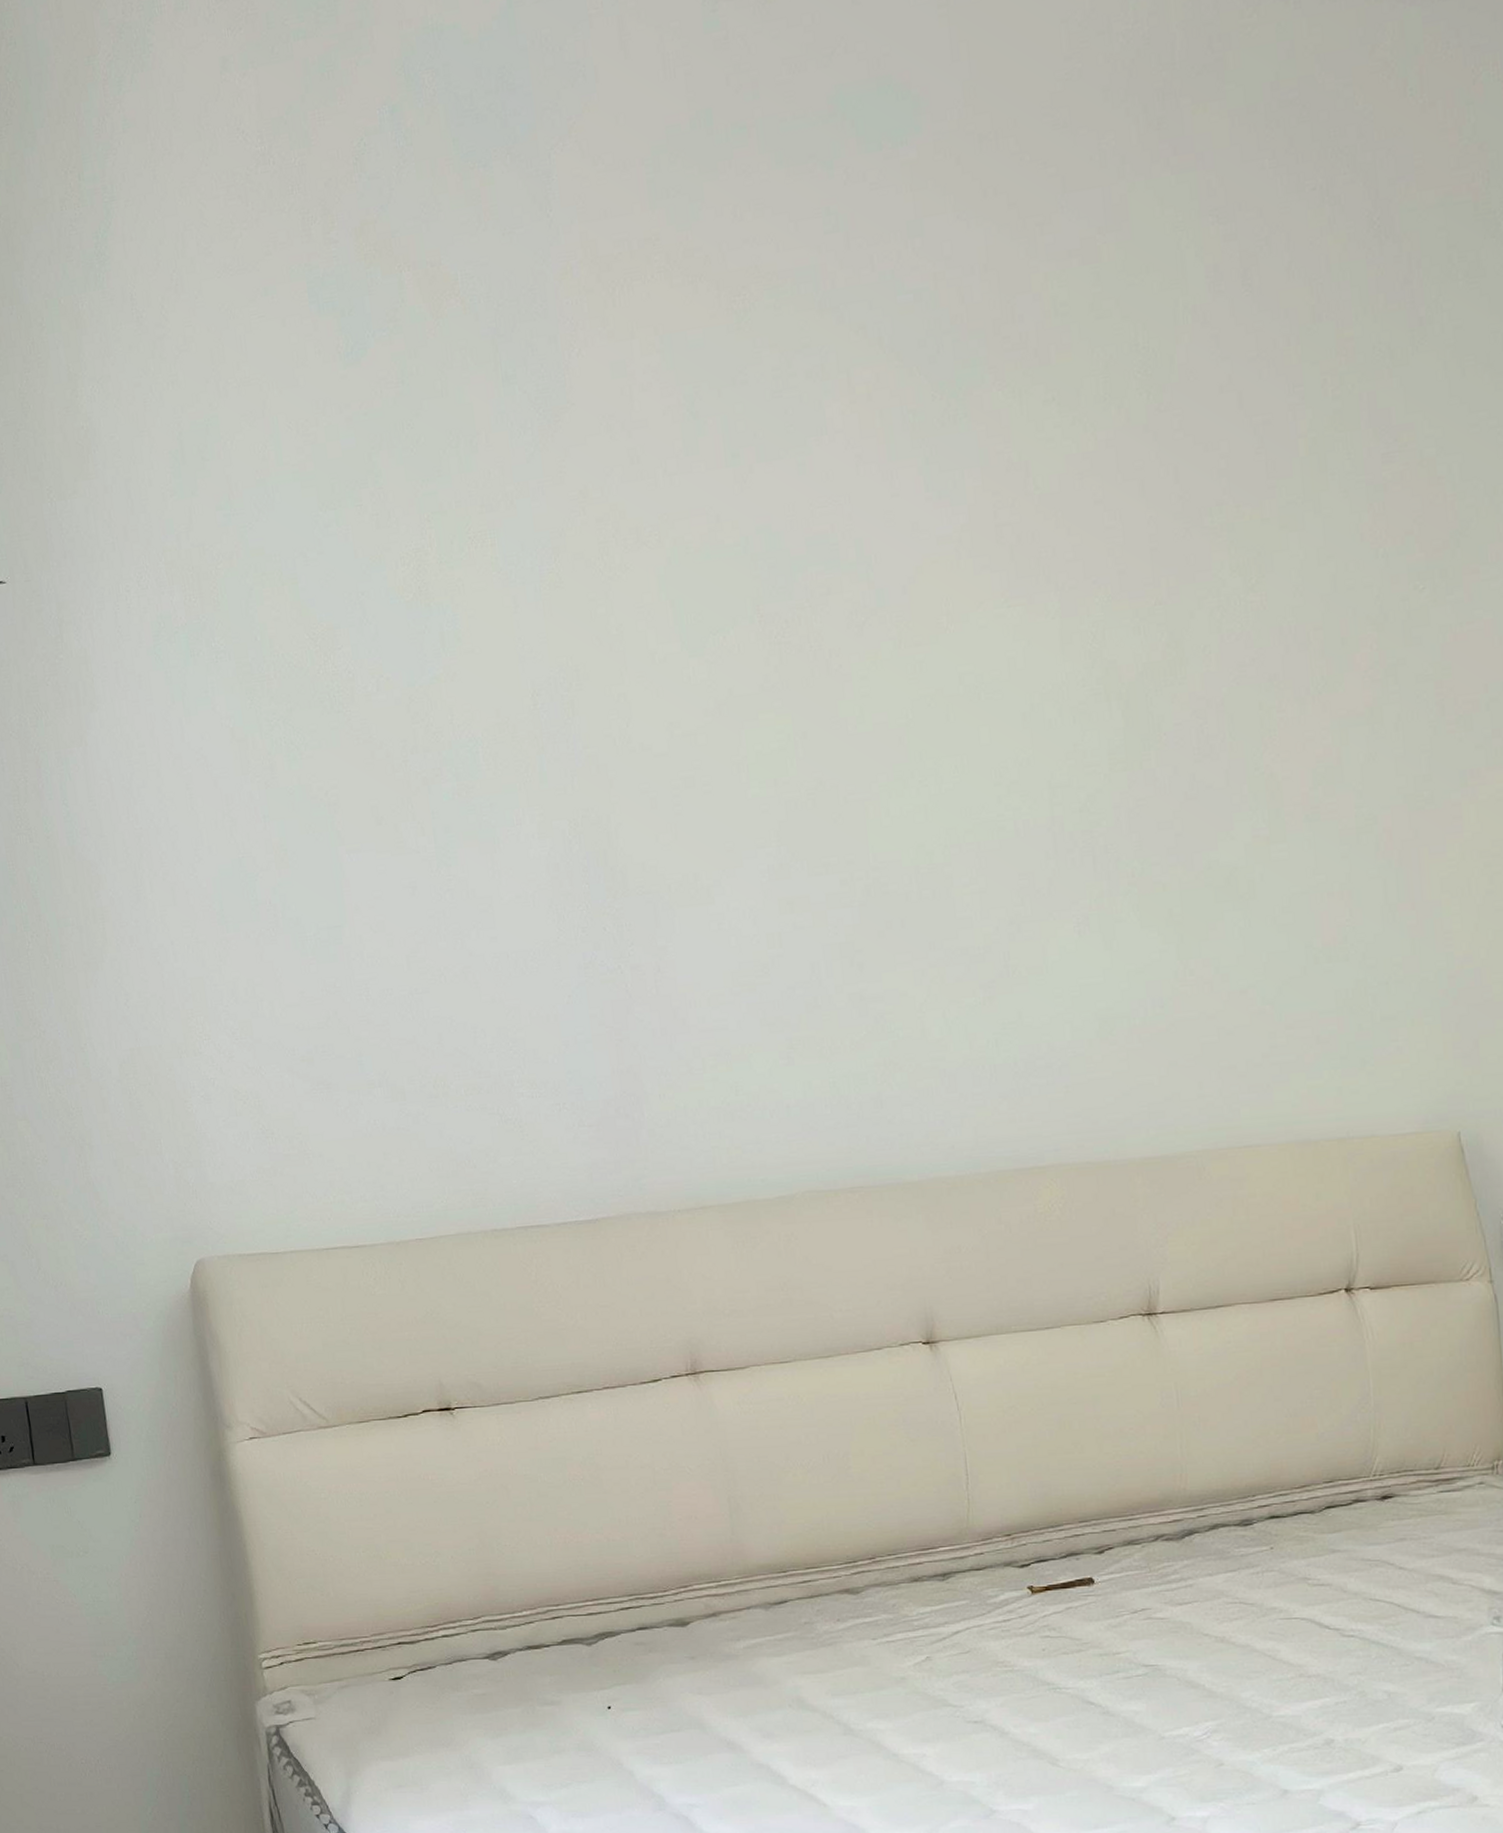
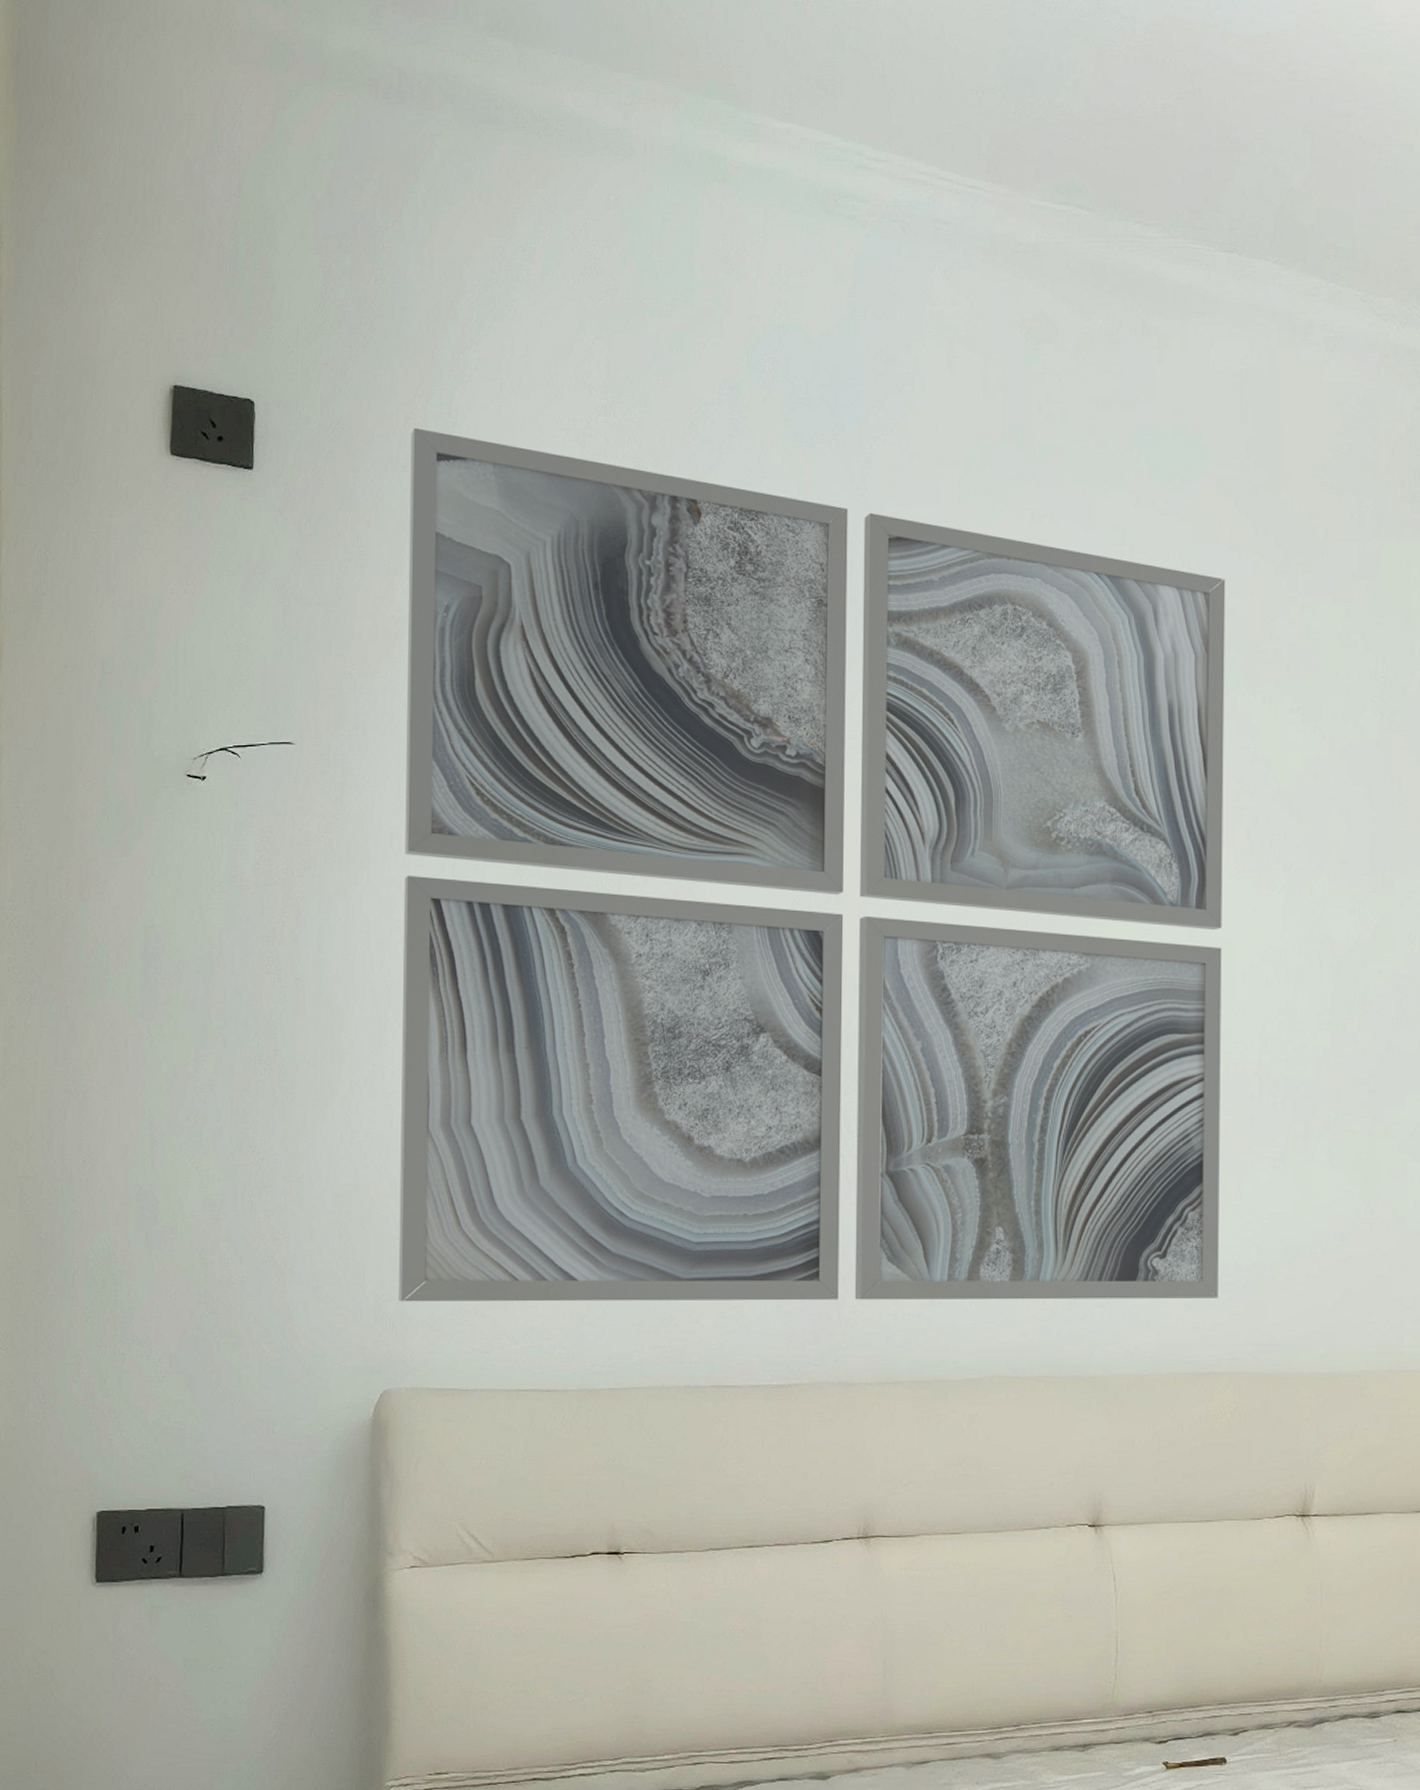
wall art: none [69,209,1034,1168] -> present [398,427,1226,1302]

